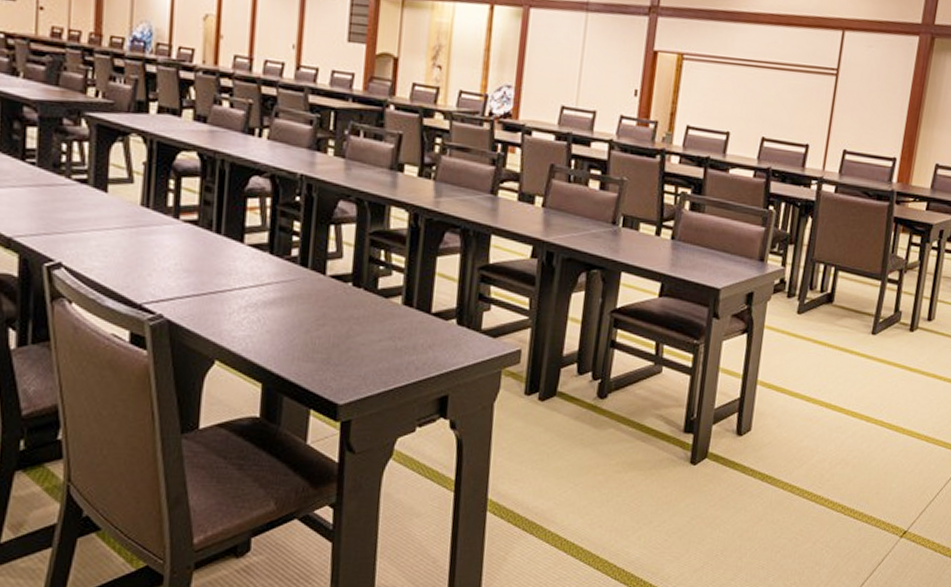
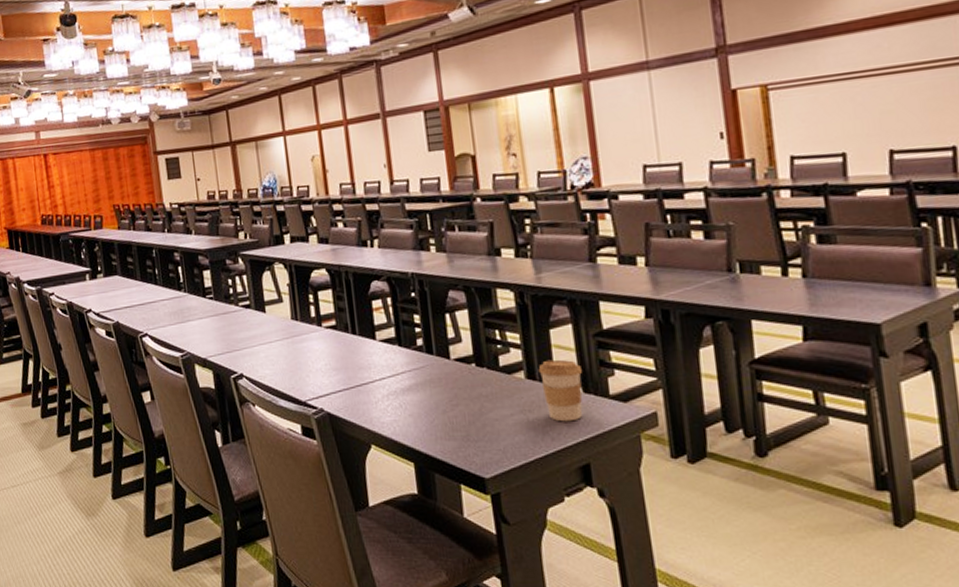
coffee cup: none [416,287,460,353] -> present [538,359,583,422]

